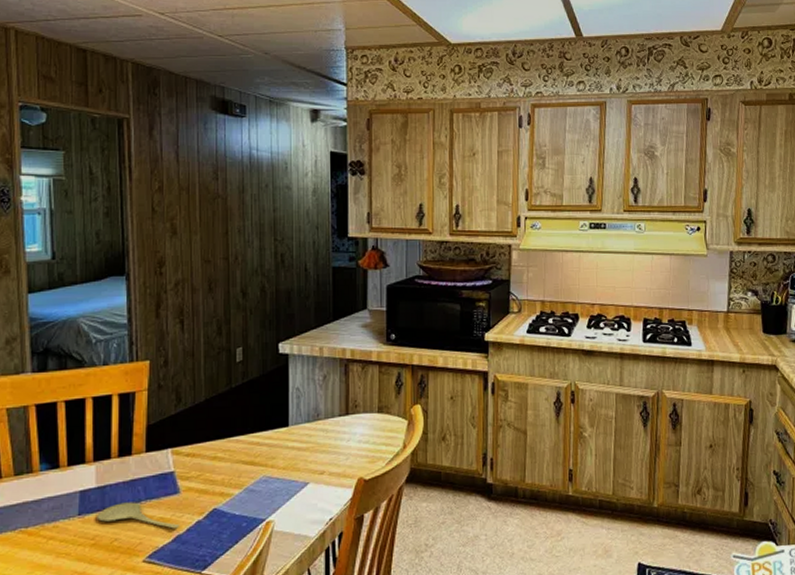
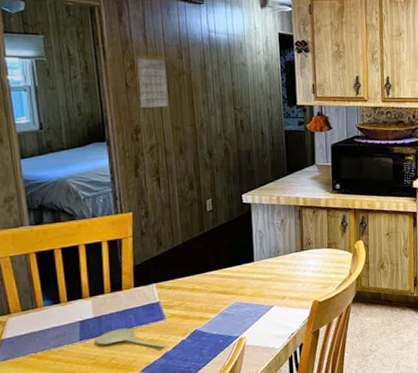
calendar: none [165,173,200,236] -> present [135,53,169,108]

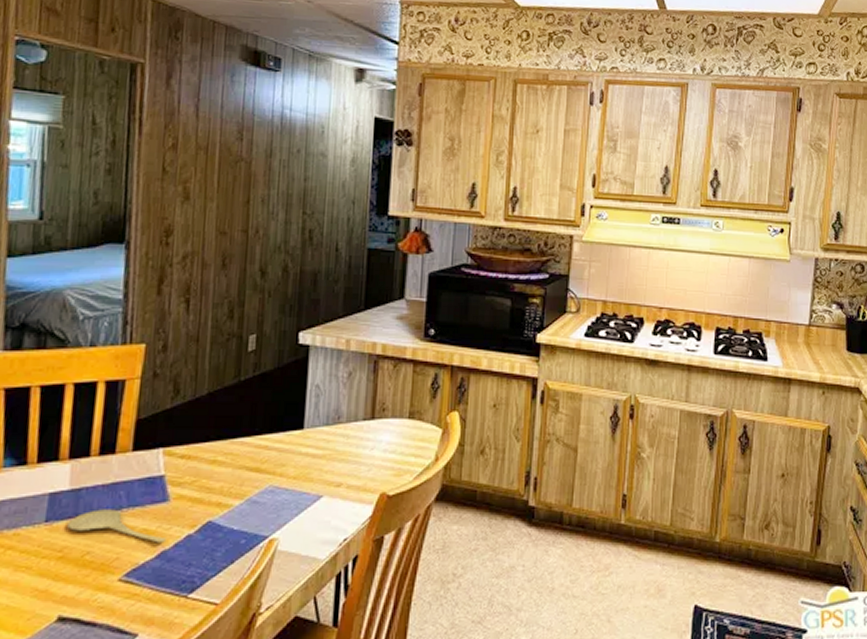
calendar: present [135,53,169,108] -> none [178,129,221,203]

